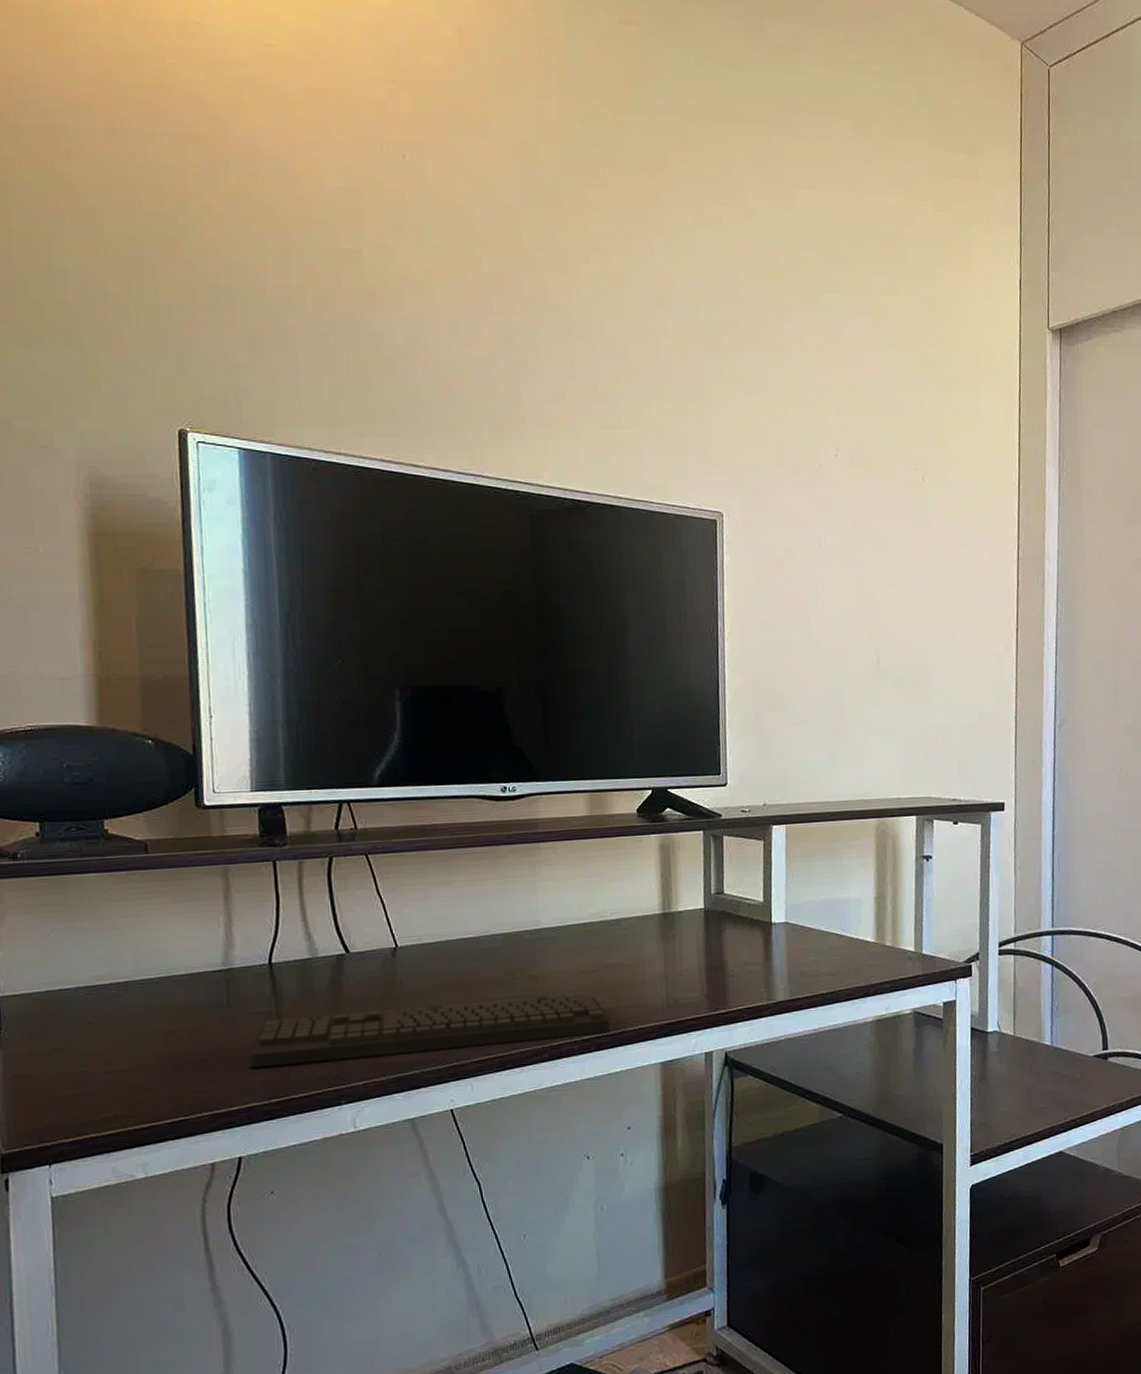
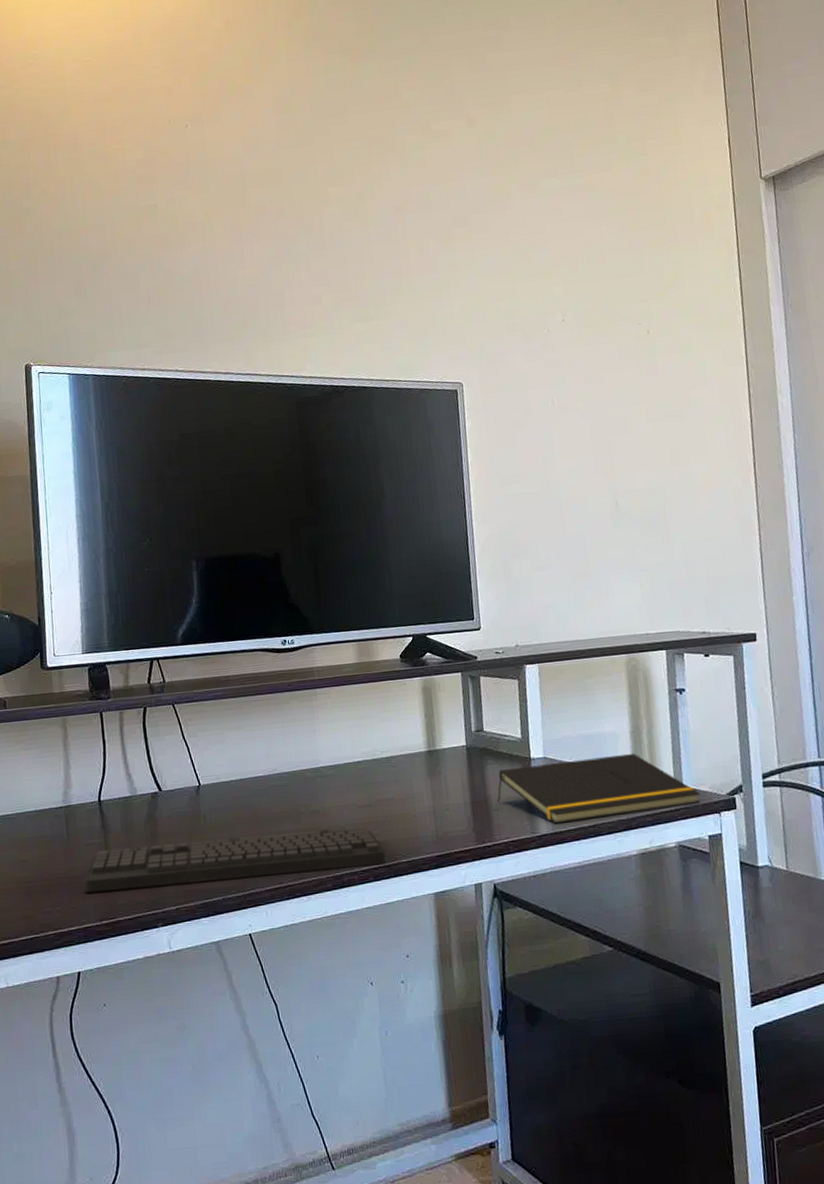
notepad: none [734,919,939,991] -> present [497,753,701,824]

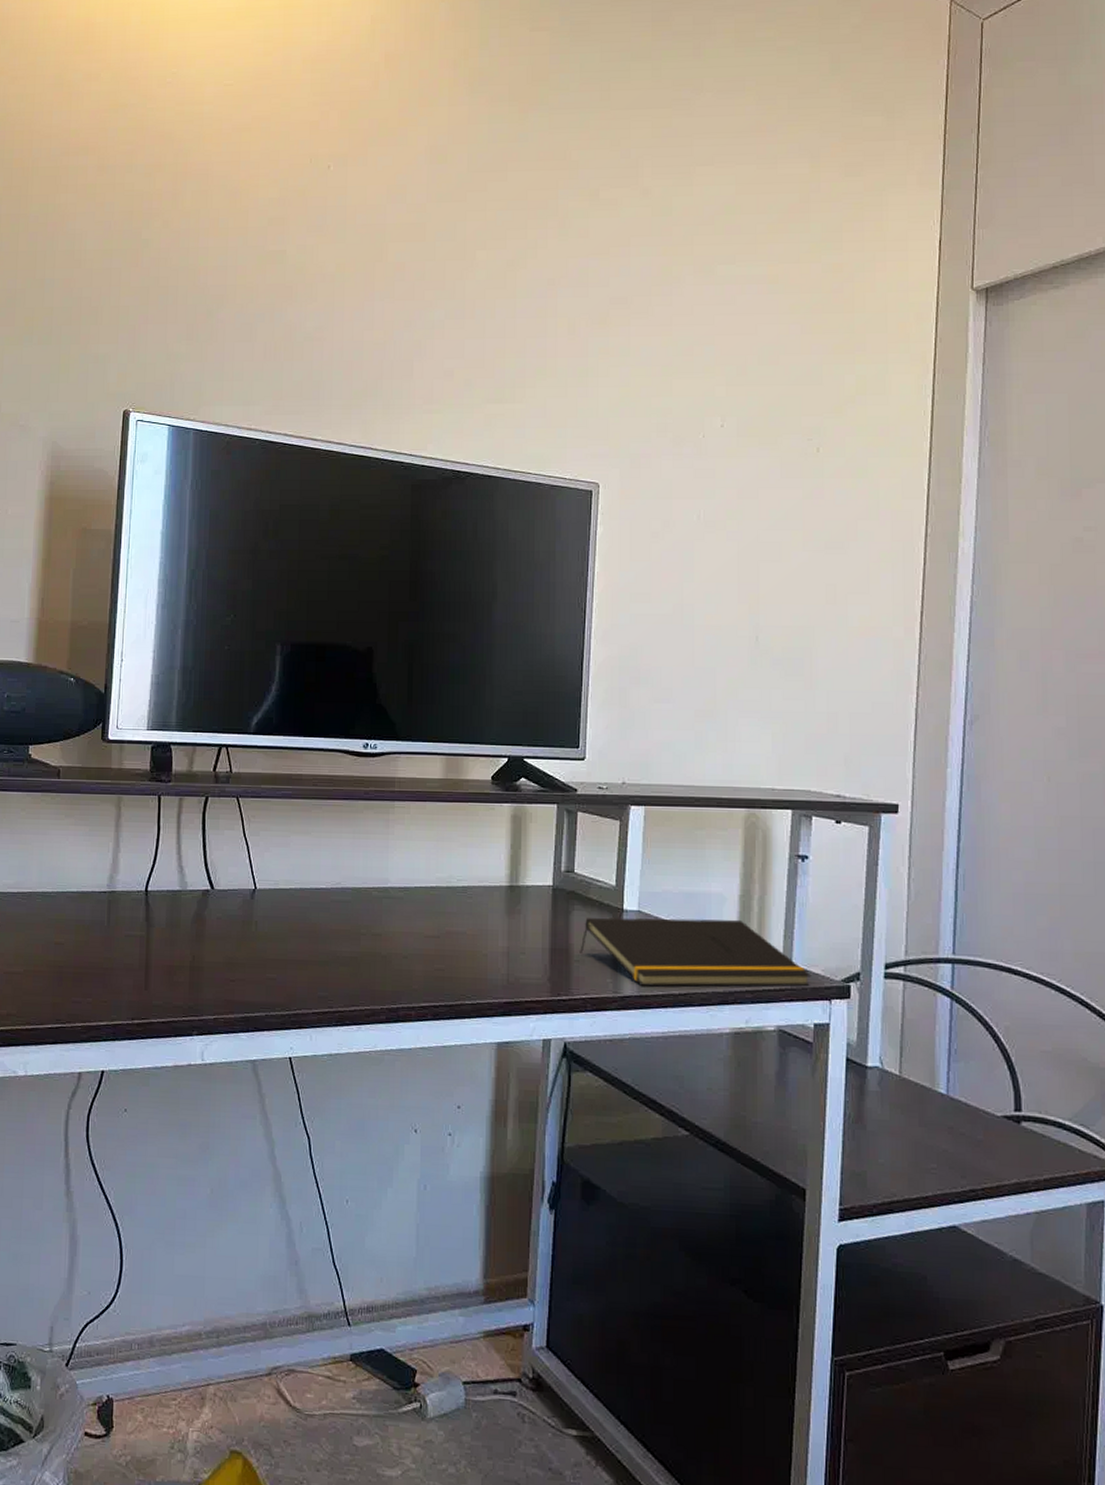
keyboard: present [84,826,386,893] -> none [119,944,449,1002]

